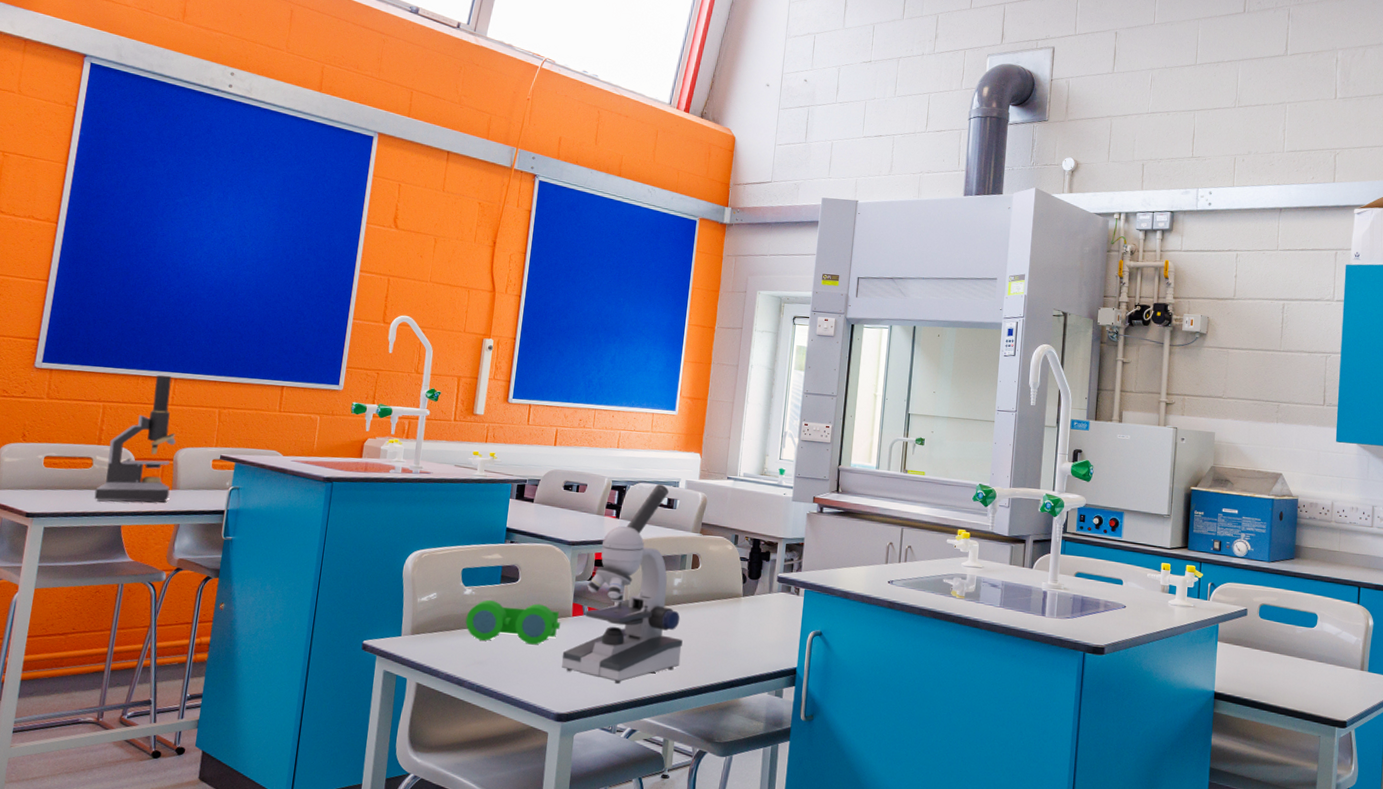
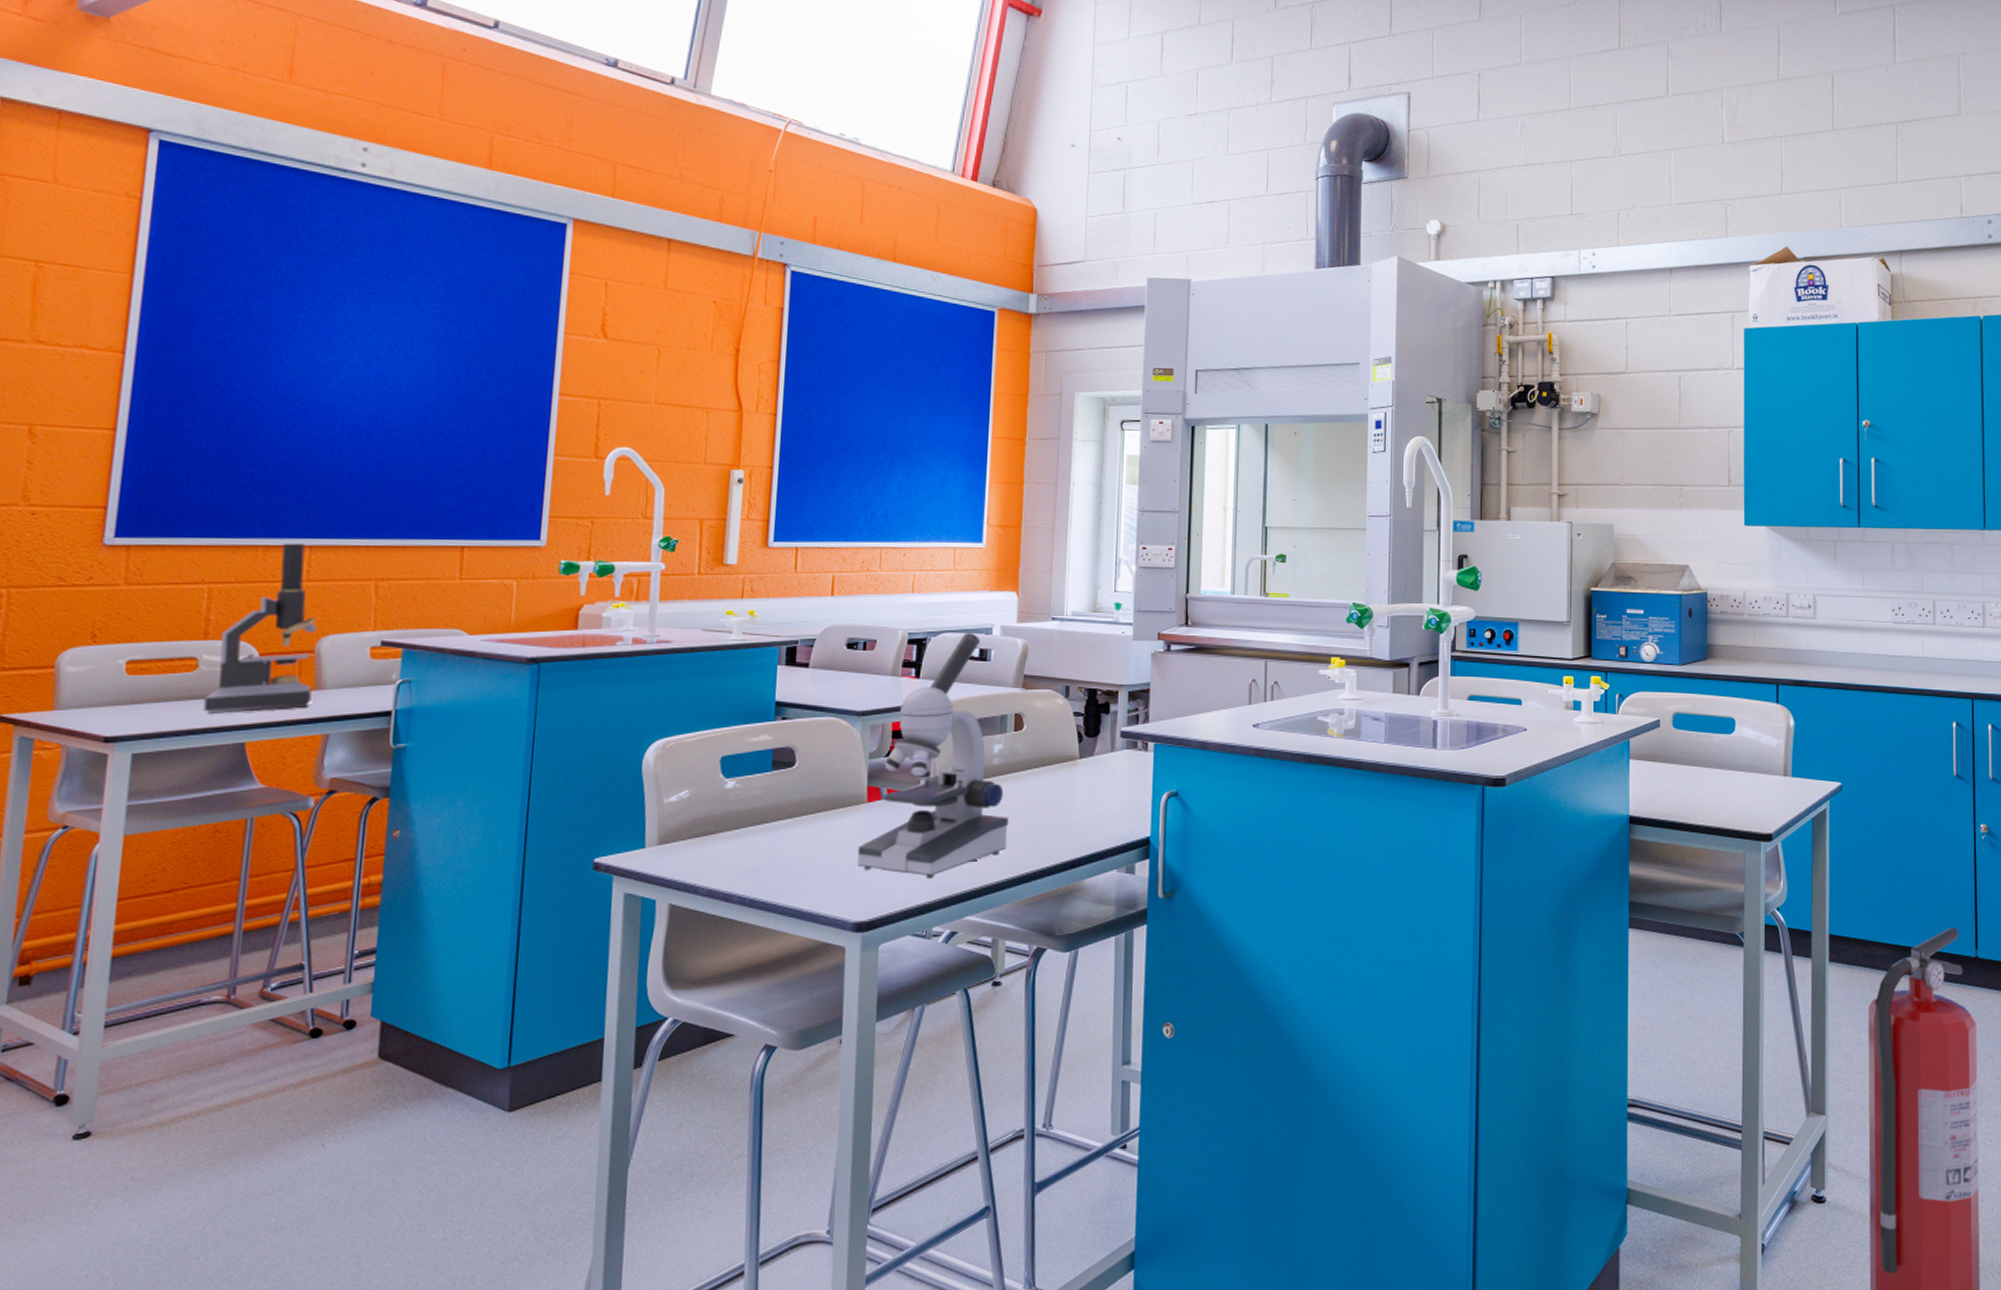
goggles: present [465,600,561,645] -> none [729,791,854,843]

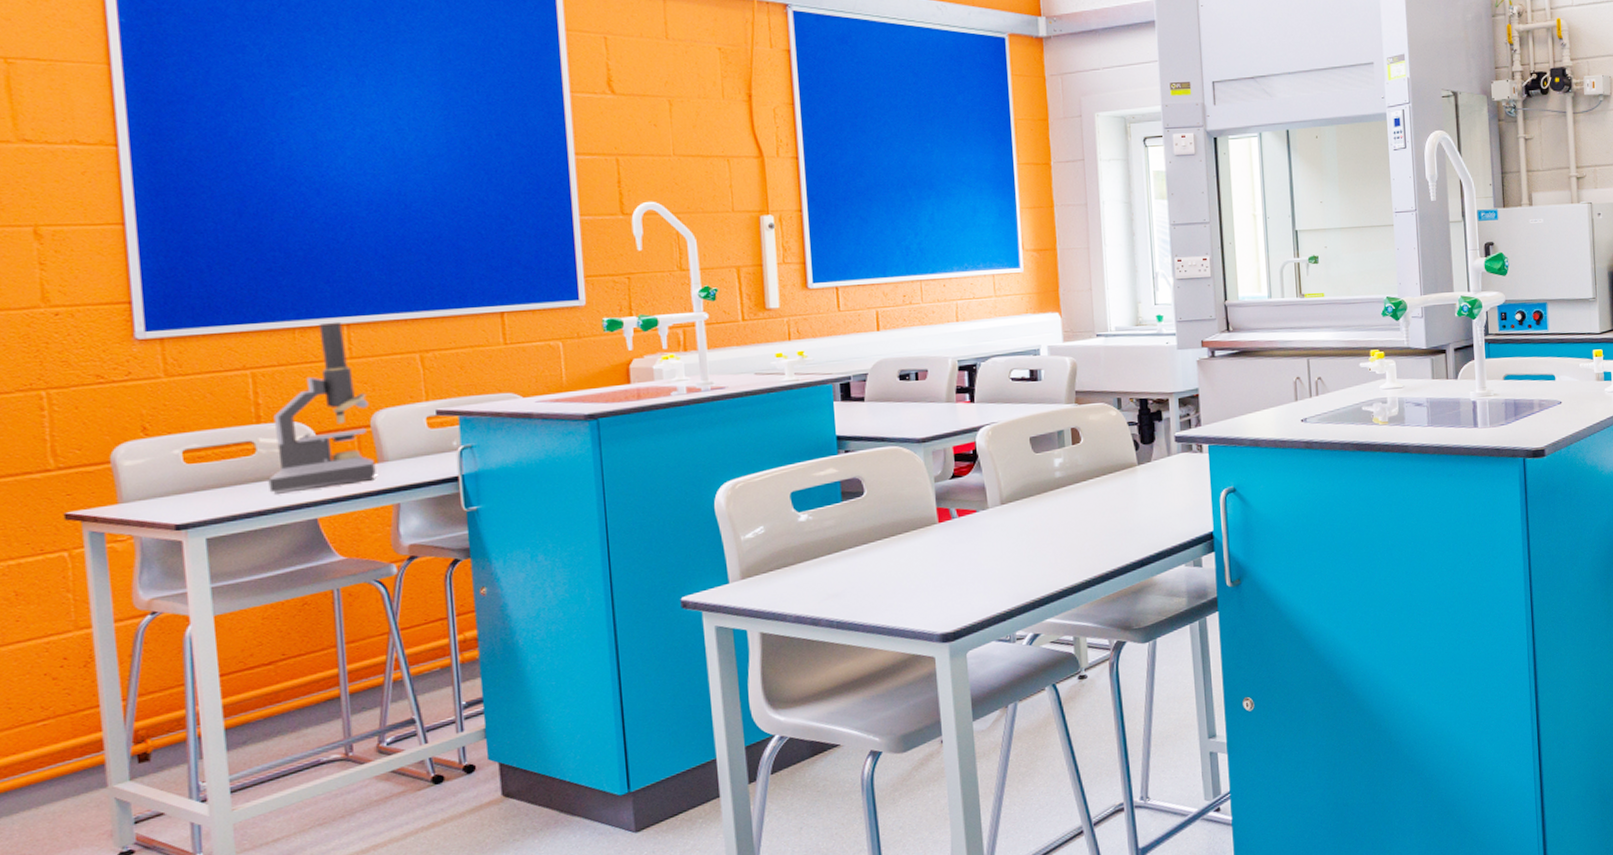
microscope: present [857,632,1008,880] -> none [934,354,1078,589]

